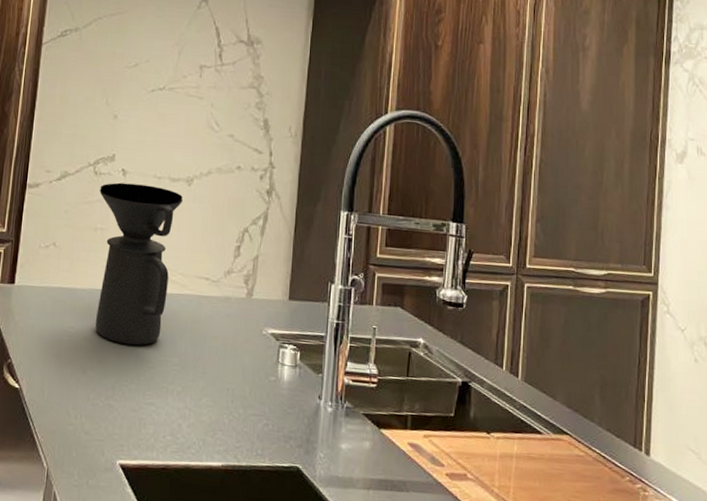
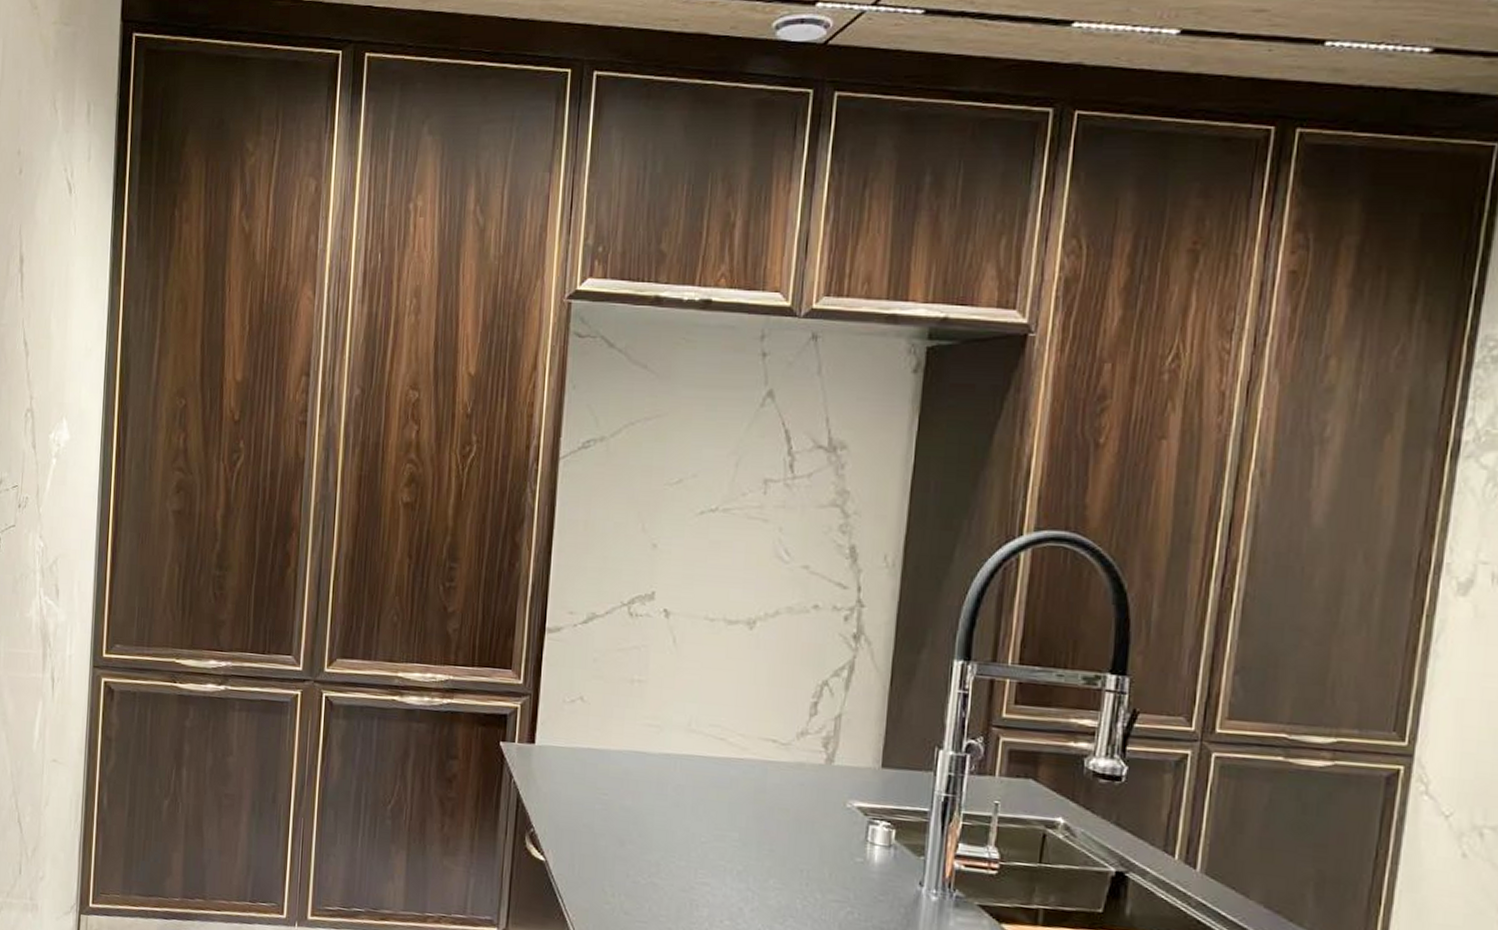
coffee maker: present [95,182,183,346] -> none [635,625,743,817]

